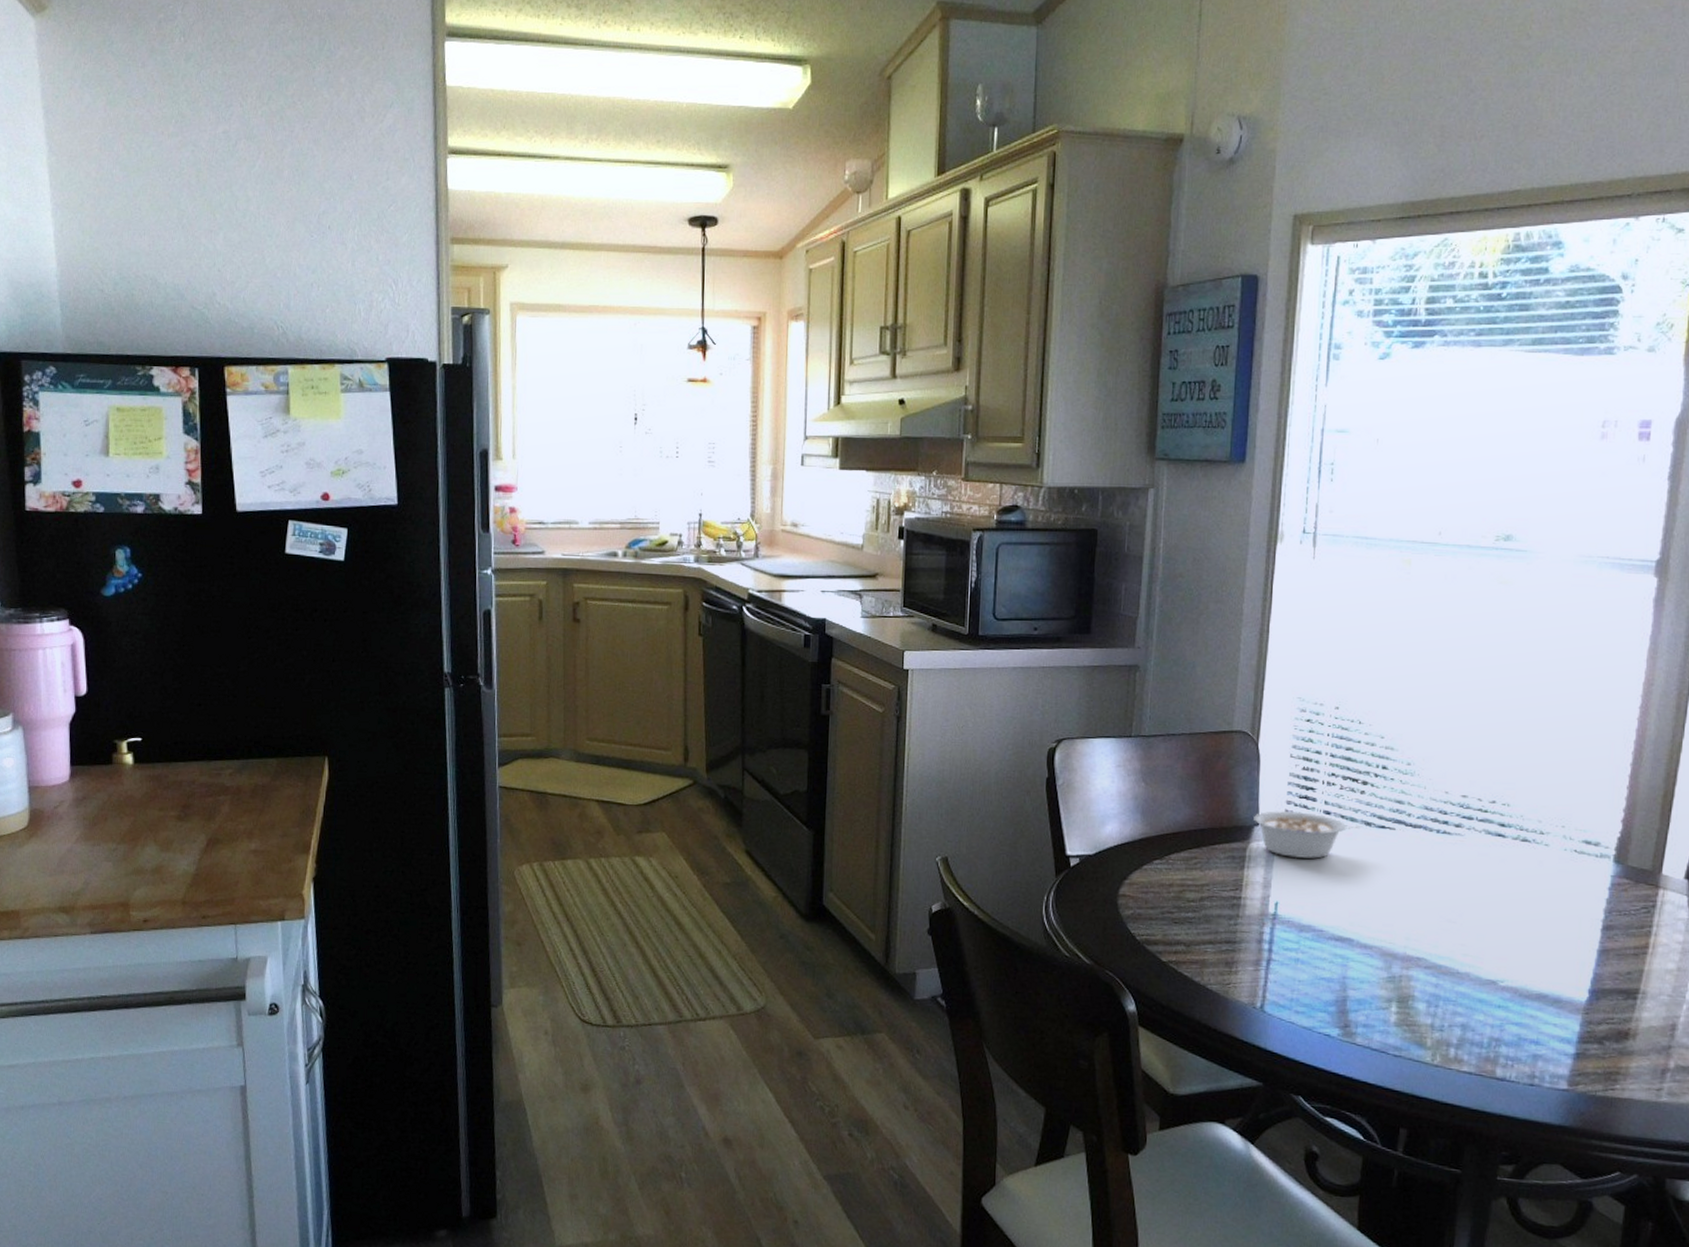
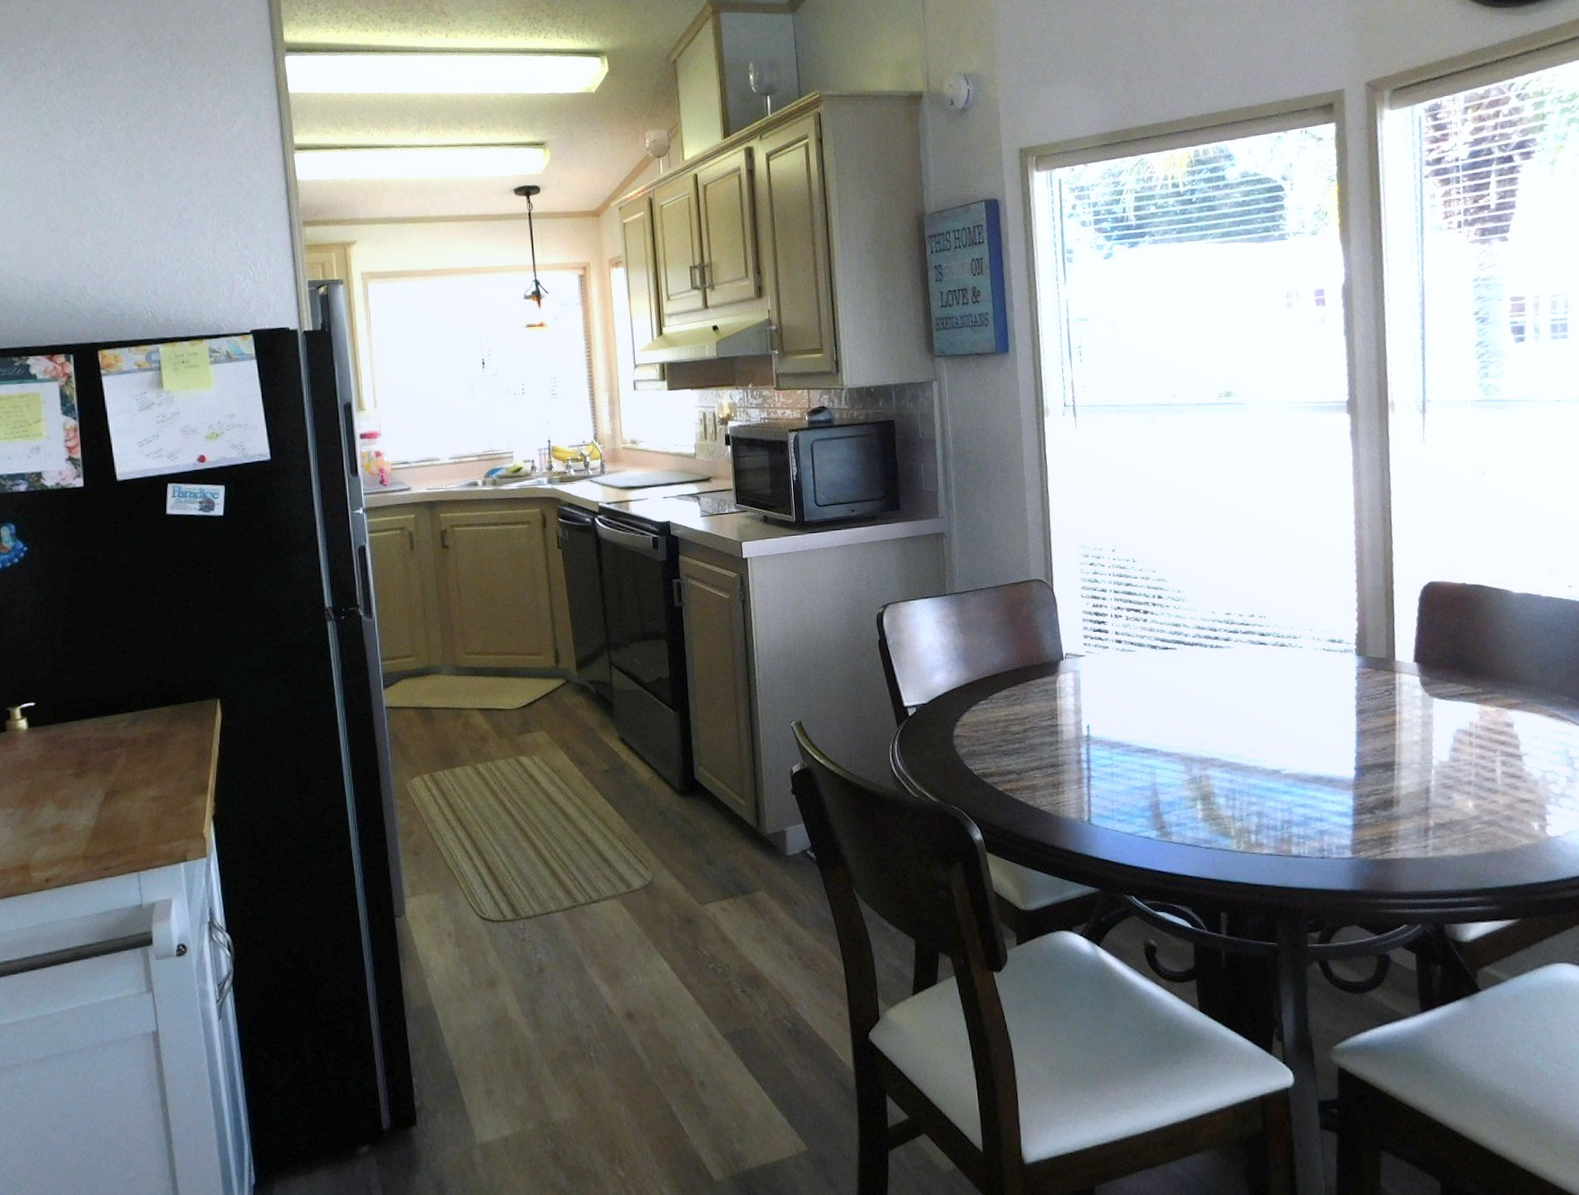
legume: present [1254,810,1363,859] -> none [1058,643,1150,684]

